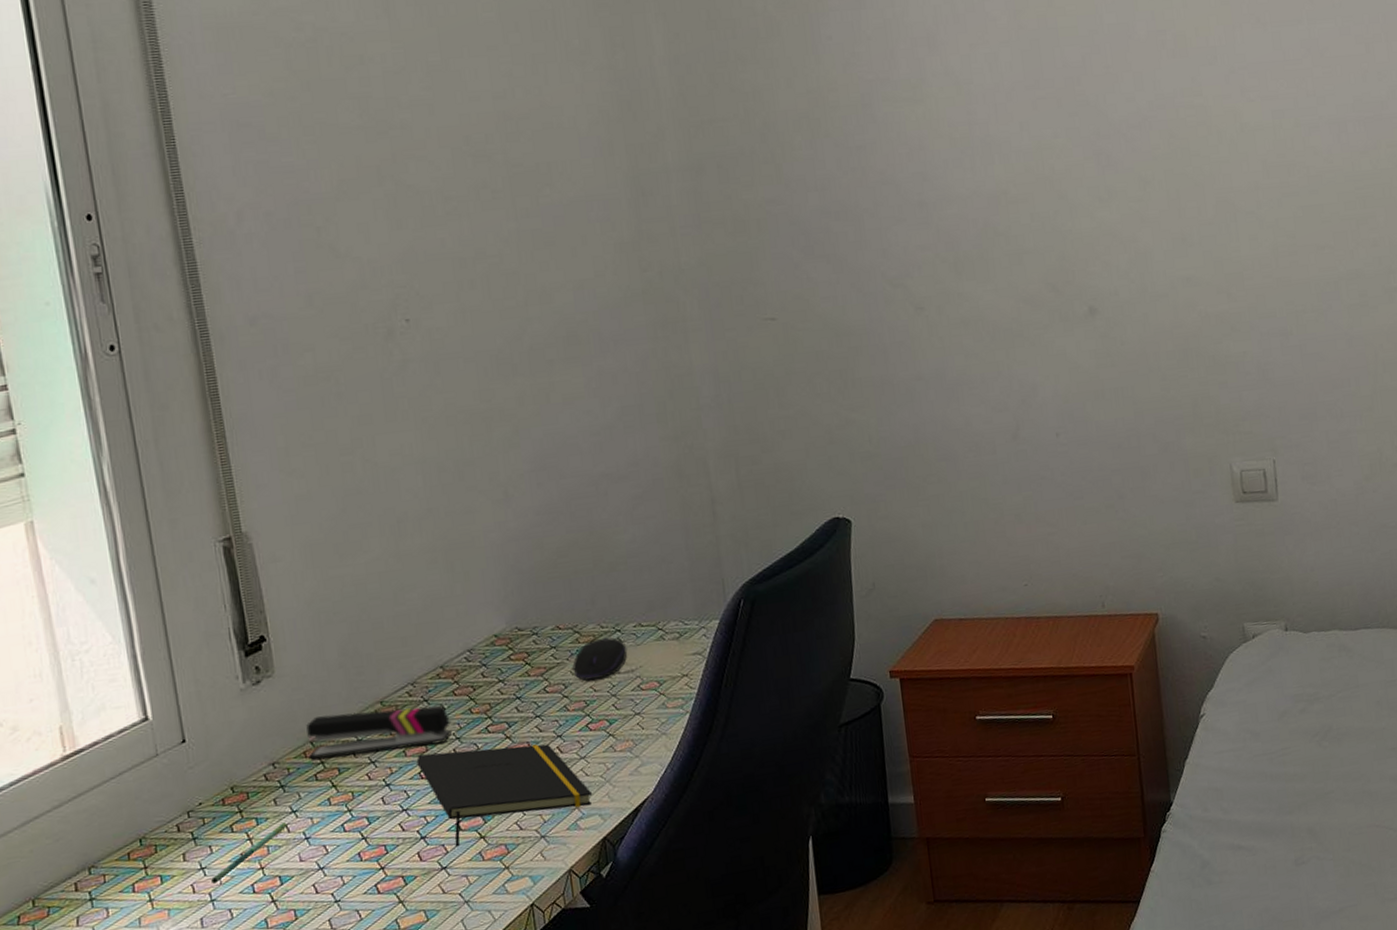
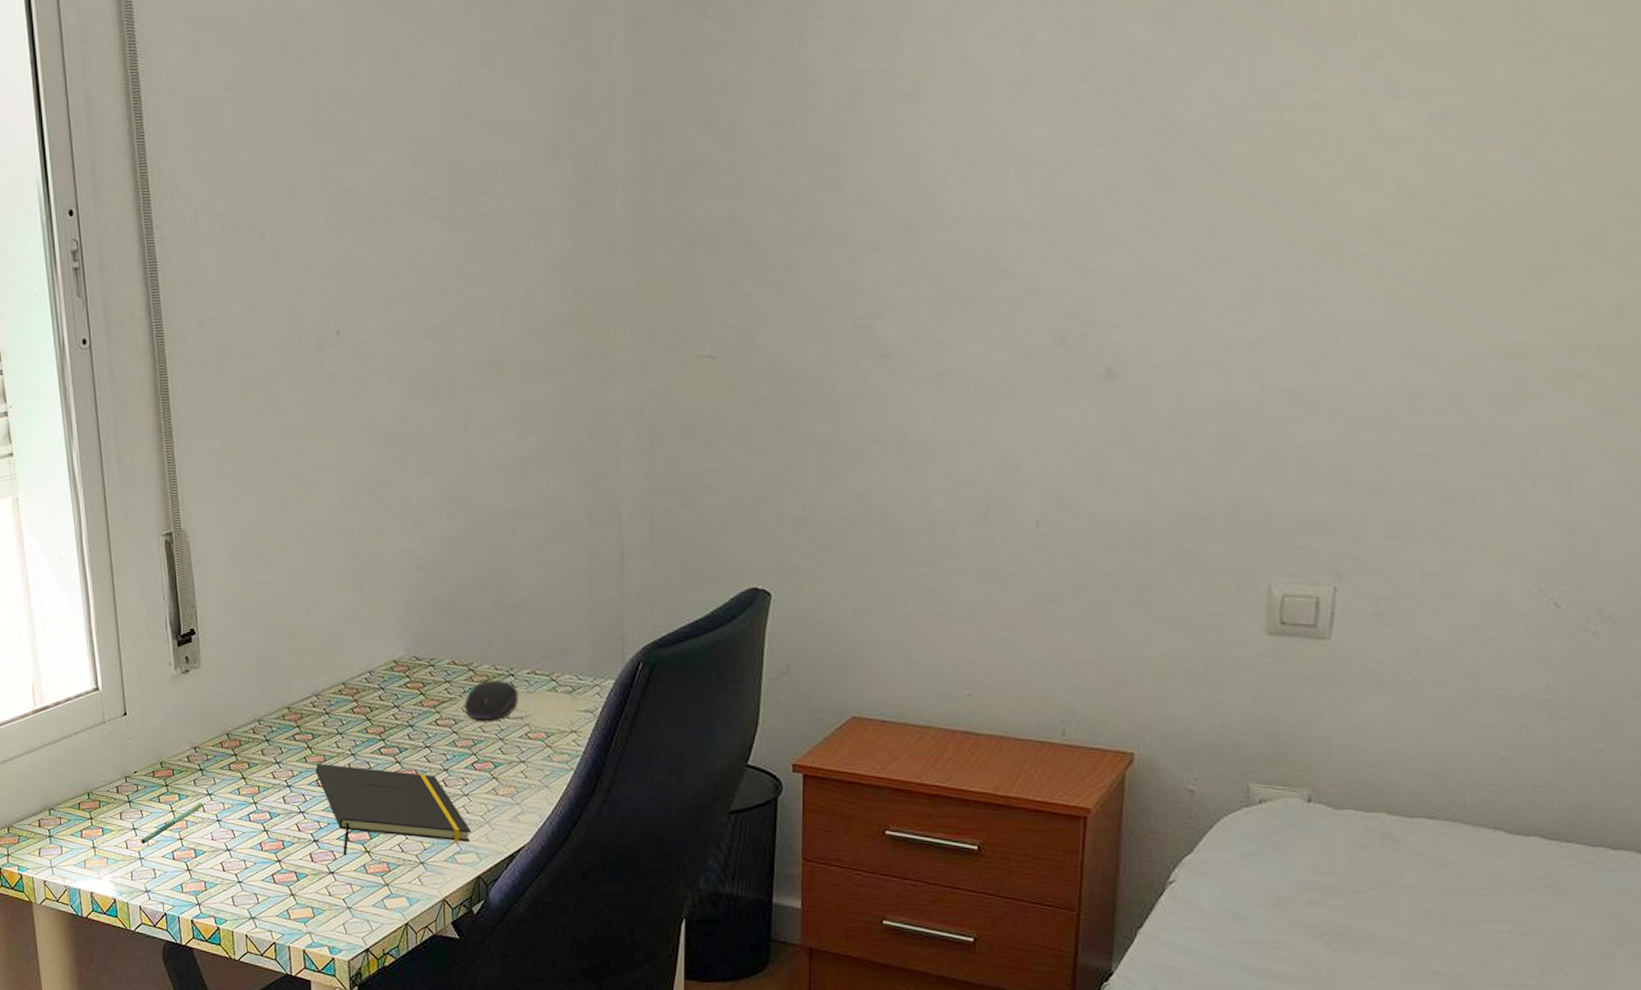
stapler: present [306,706,452,760] -> none [224,712,348,756]

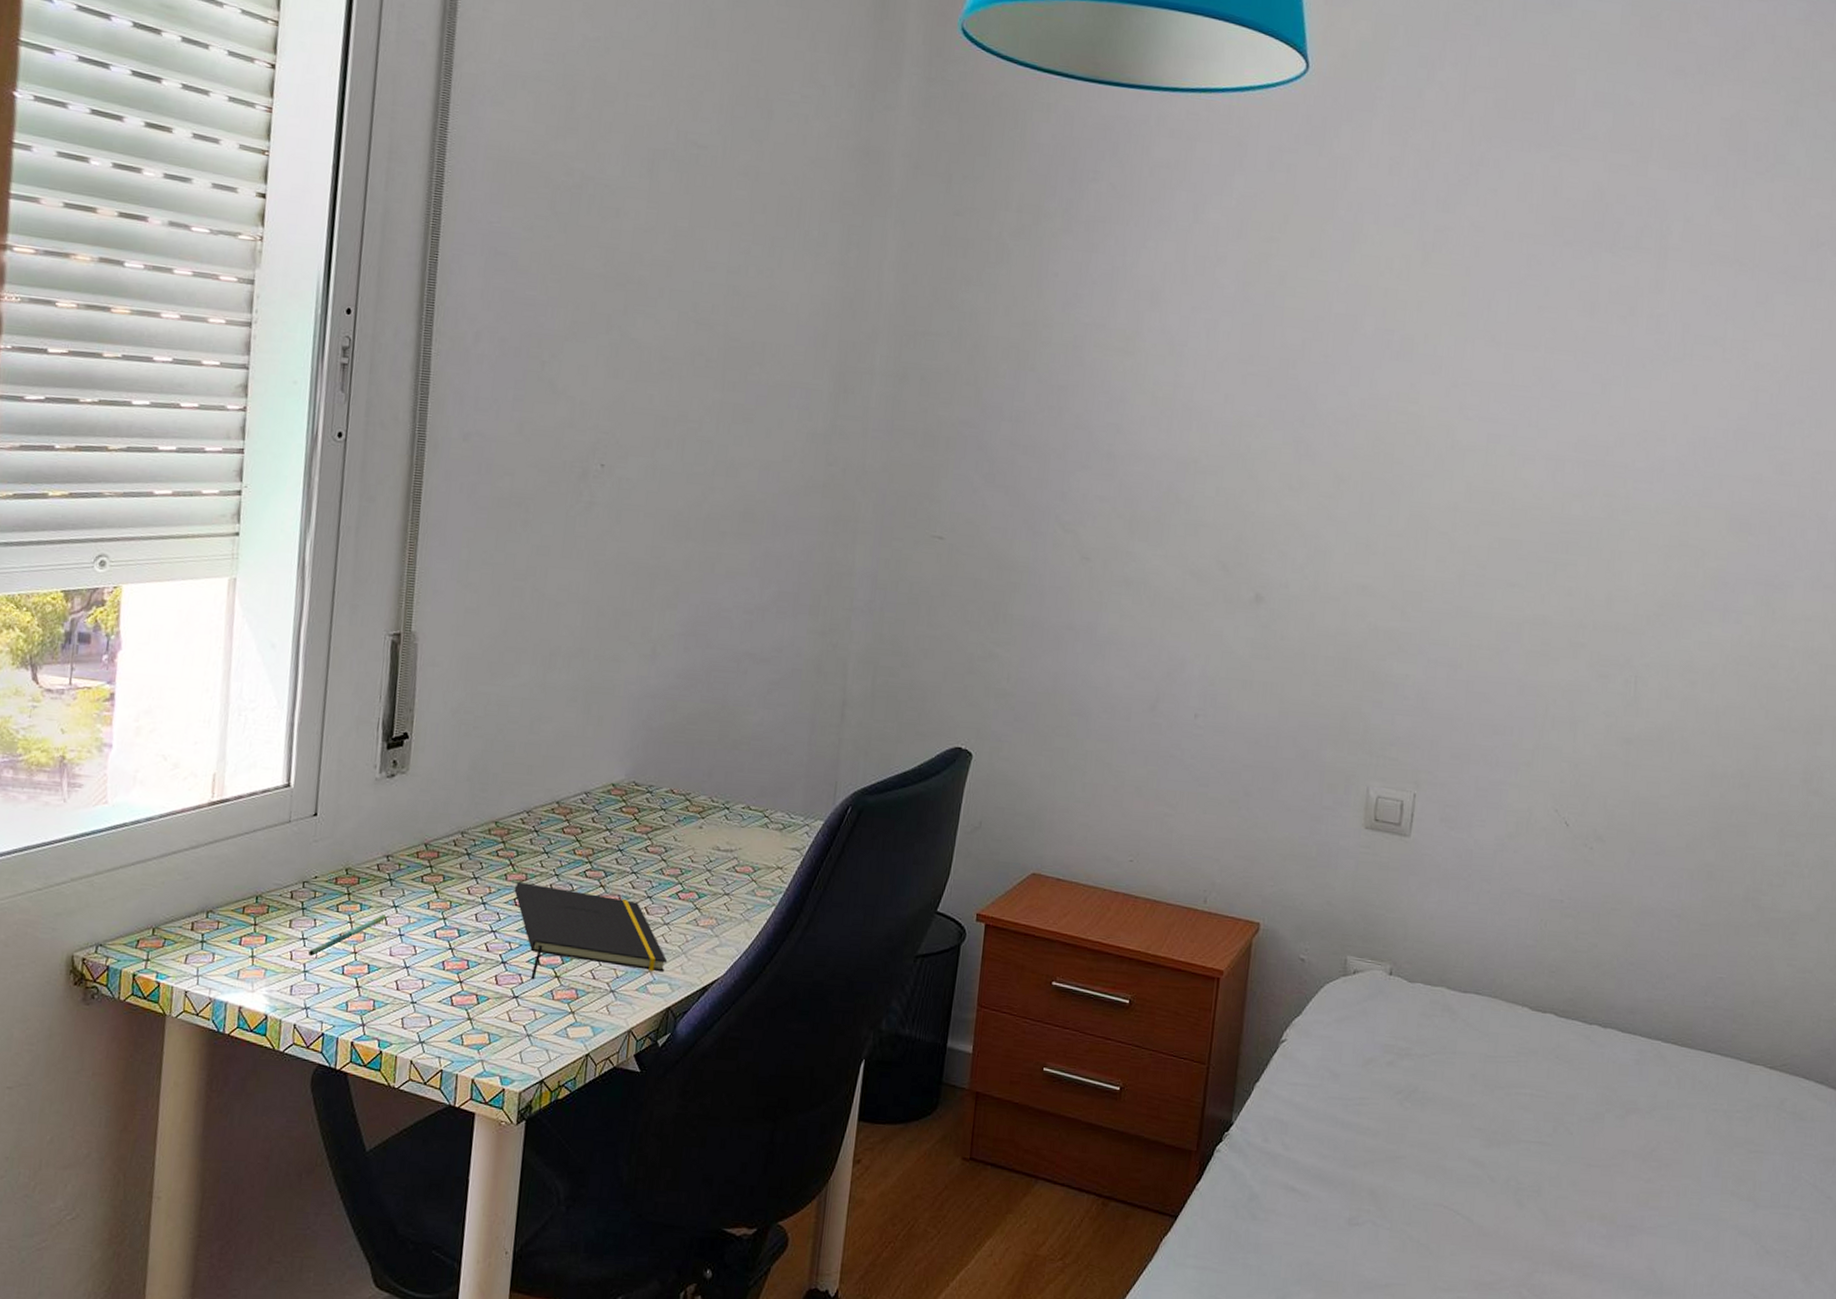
computer mouse: present [464,681,519,721] -> none [676,812,732,851]

